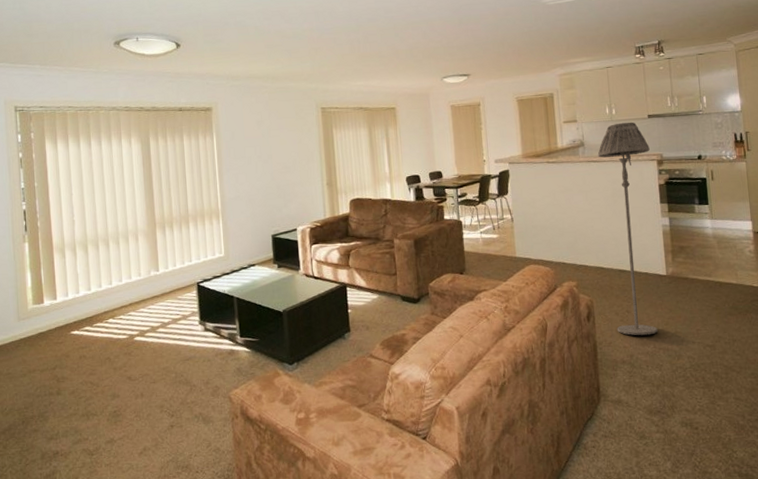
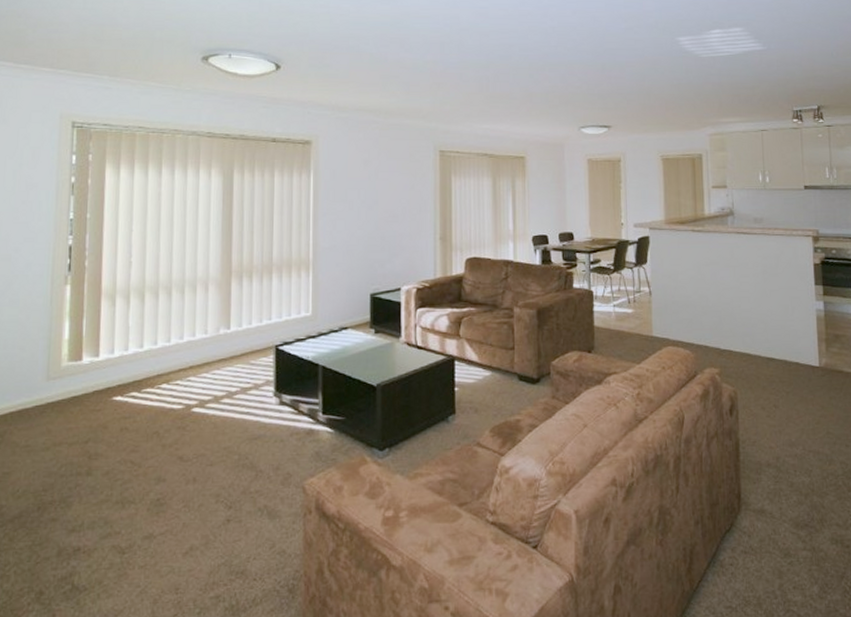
floor lamp: present [597,122,658,336] -> none [748,192,808,435]

